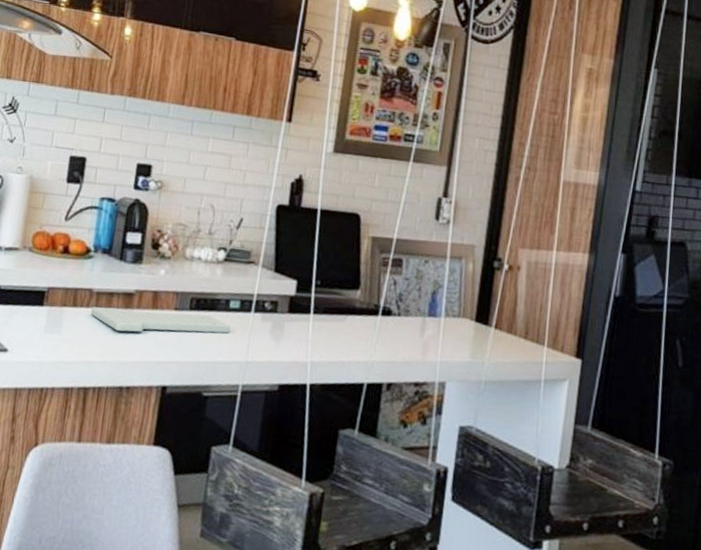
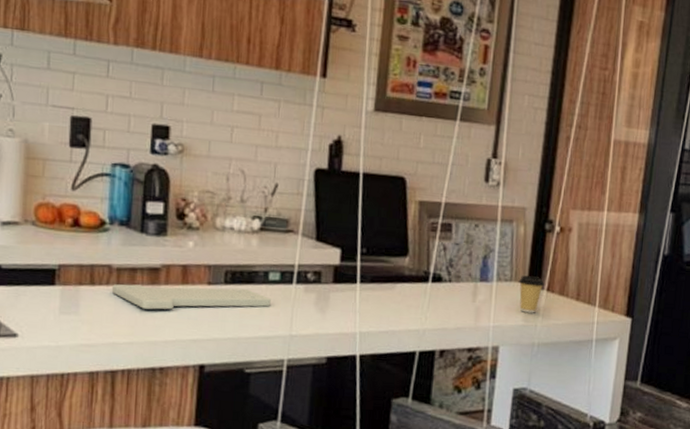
coffee cup: none [466,312,493,350] -> present [518,276,545,313]

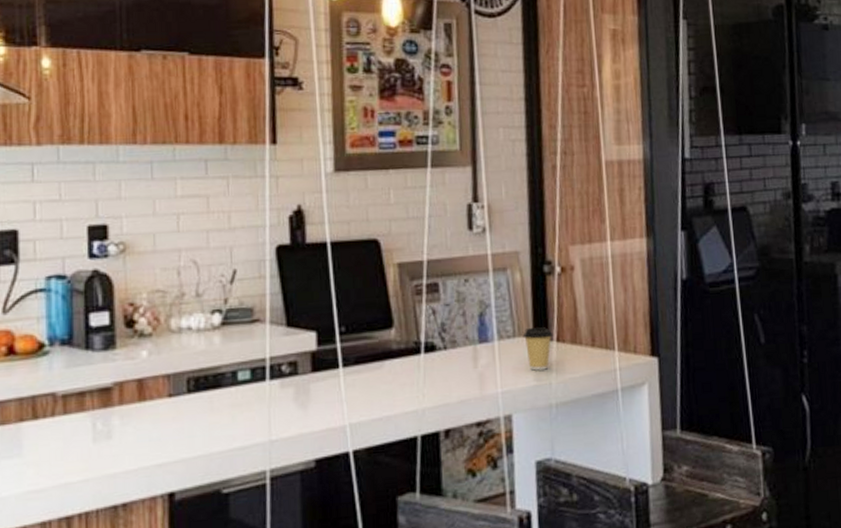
cutting board: present [111,284,271,310] -> none [58,395,243,438]

